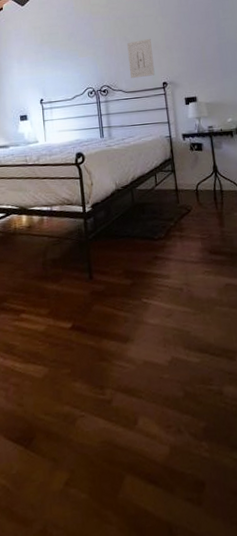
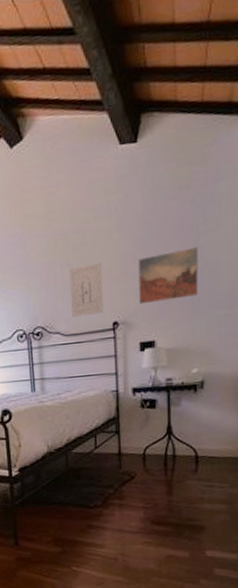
wall art: none [178,29,225,70] -> present [138,247,199,305]

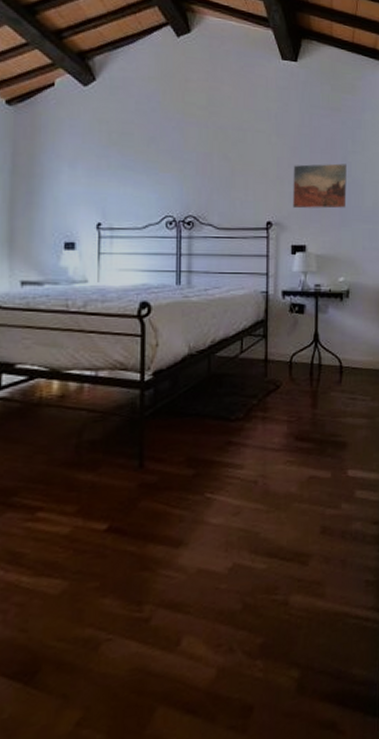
wall art: present [69,263,104,318] -> none [226,162,259,212]

